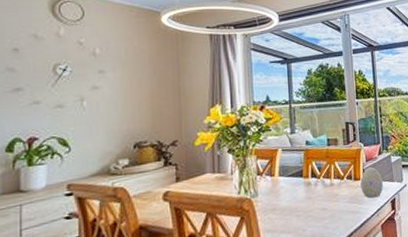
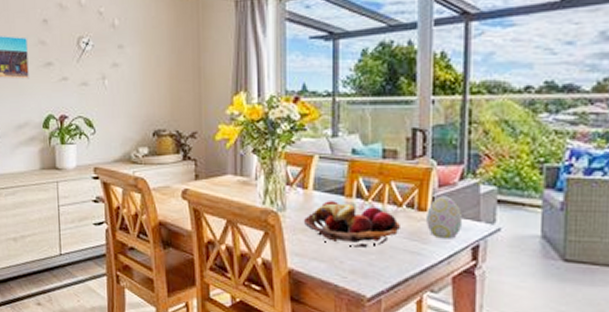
fruit basket: none [272,182,345,217] -> present [303,201,402,248]

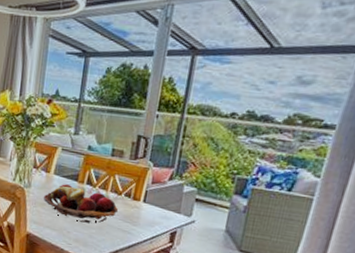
decorative egg: present [427,195,463,239] -> none [138,190,167,224]

